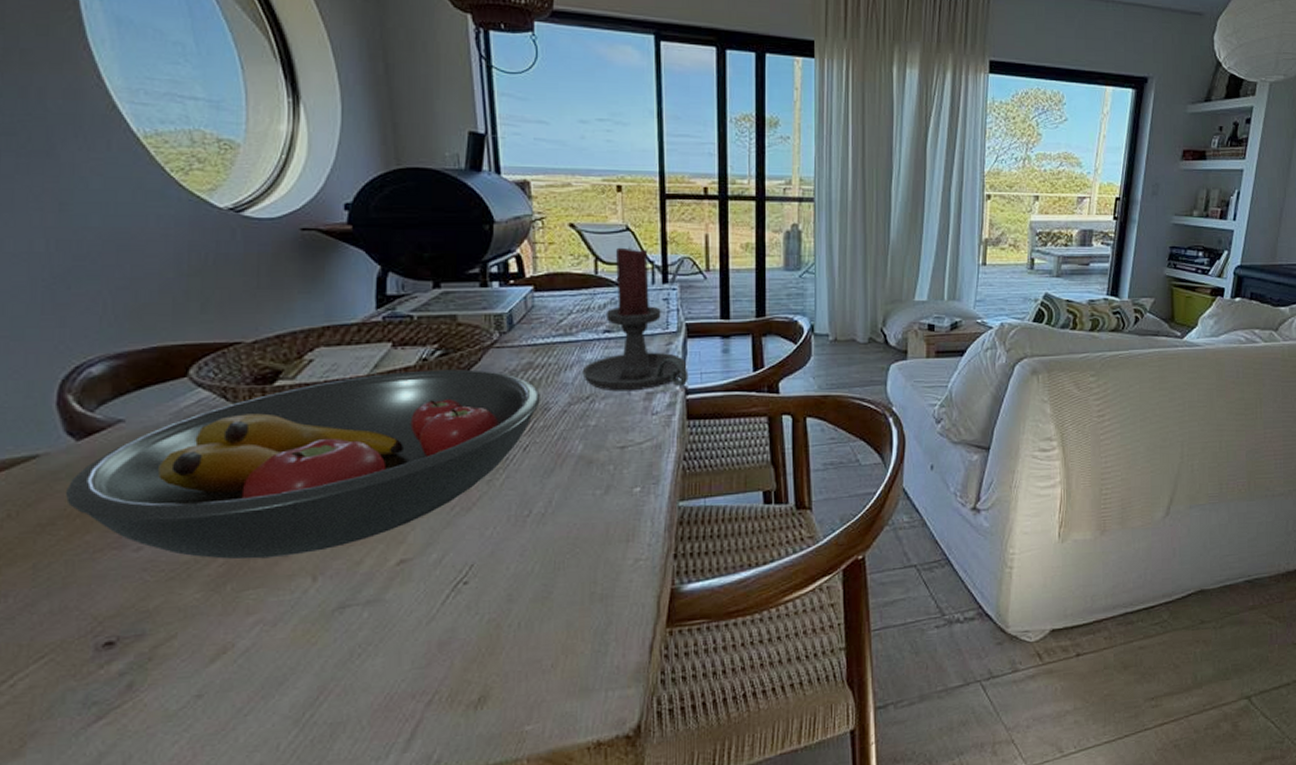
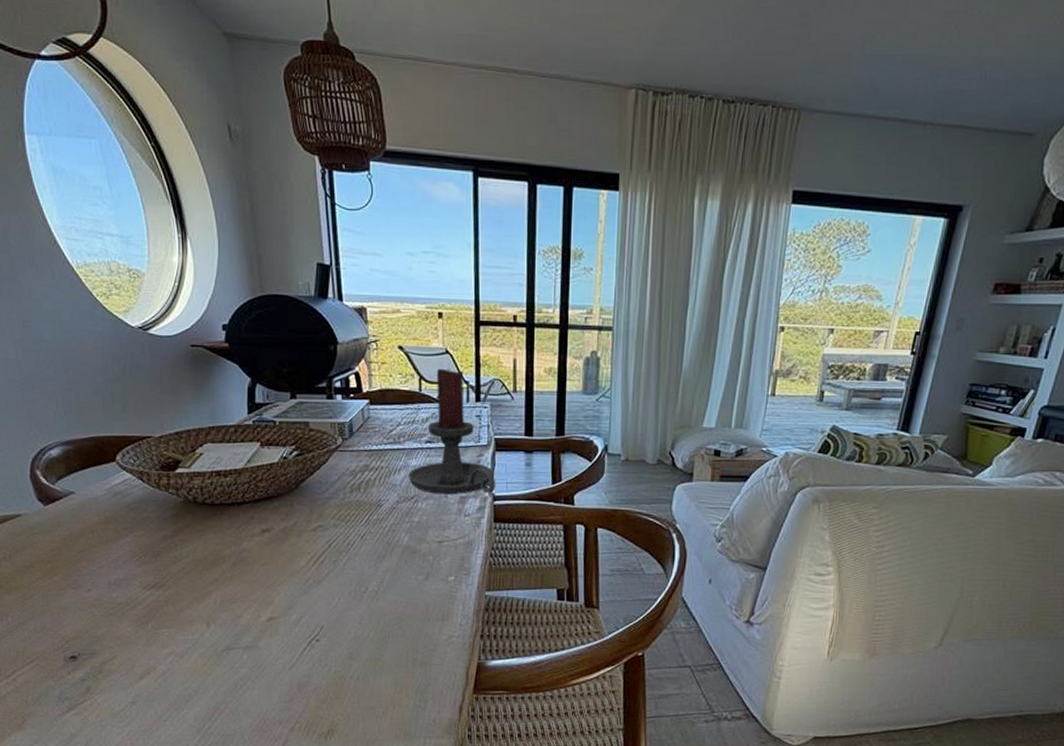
fruit bowl: present [65,369,540,559] -> none [39,466,374,606]

